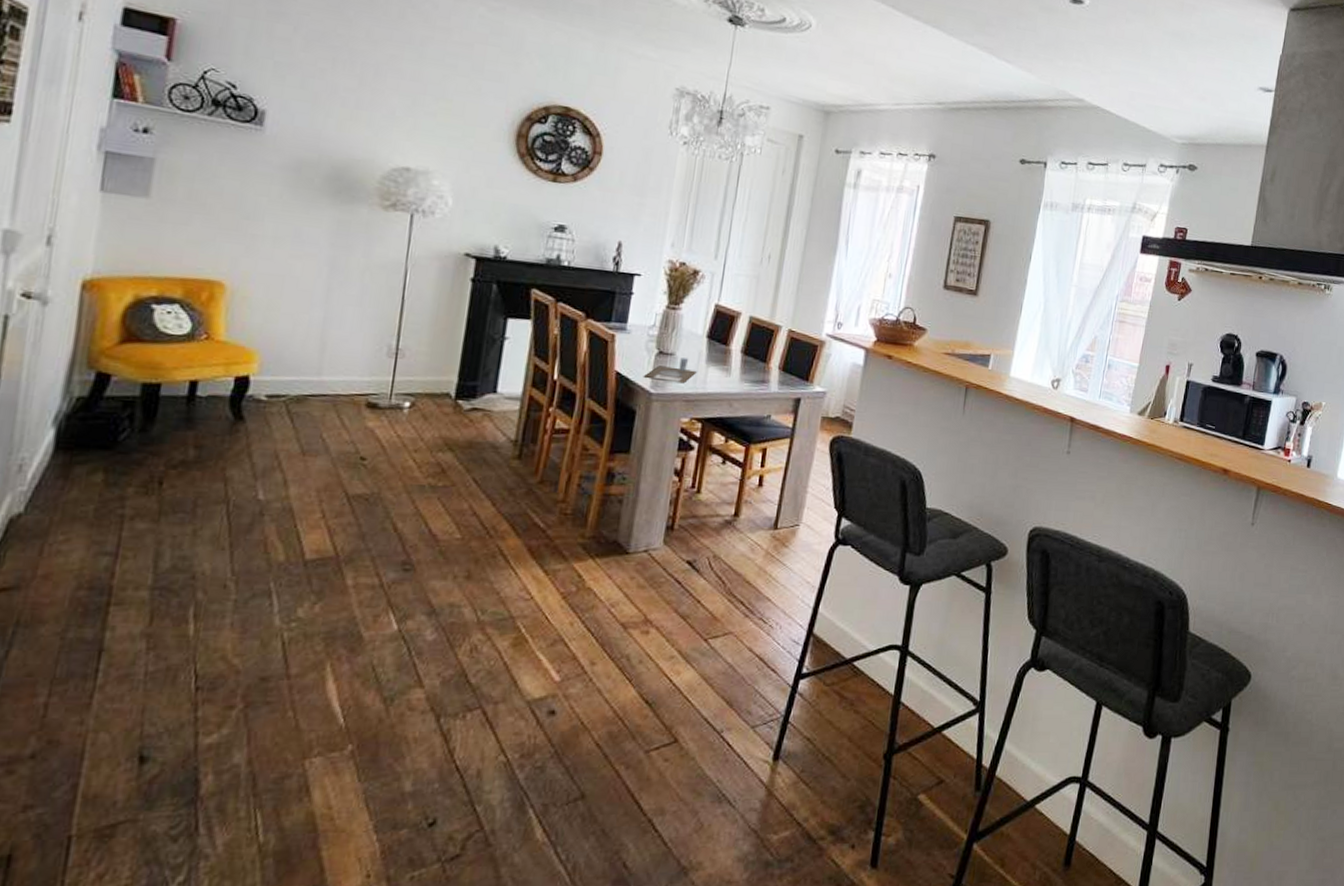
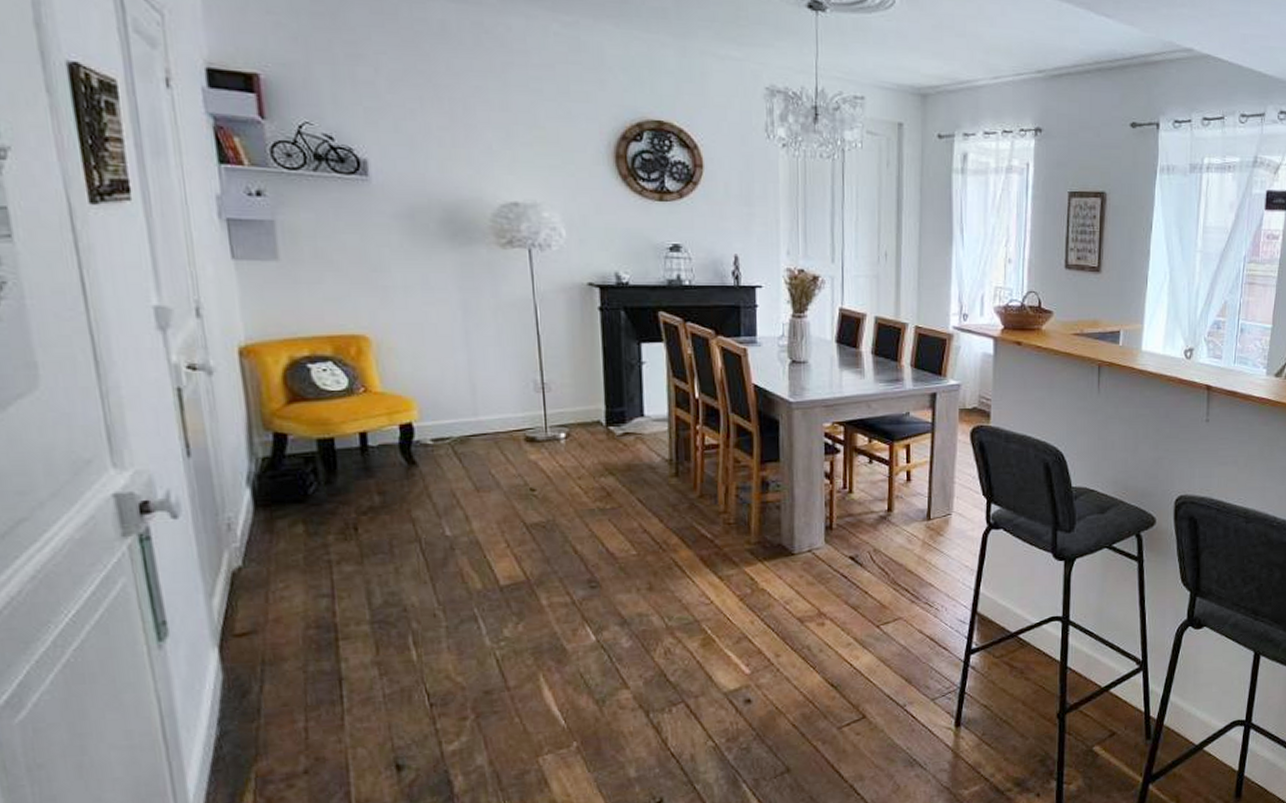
place setting: present [644,358,697,384] -> none [781,365,831,390]

